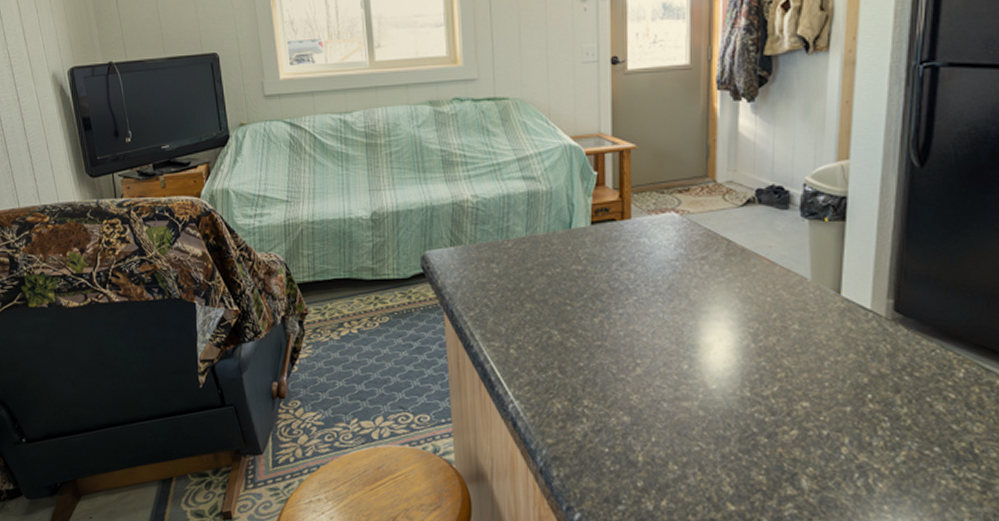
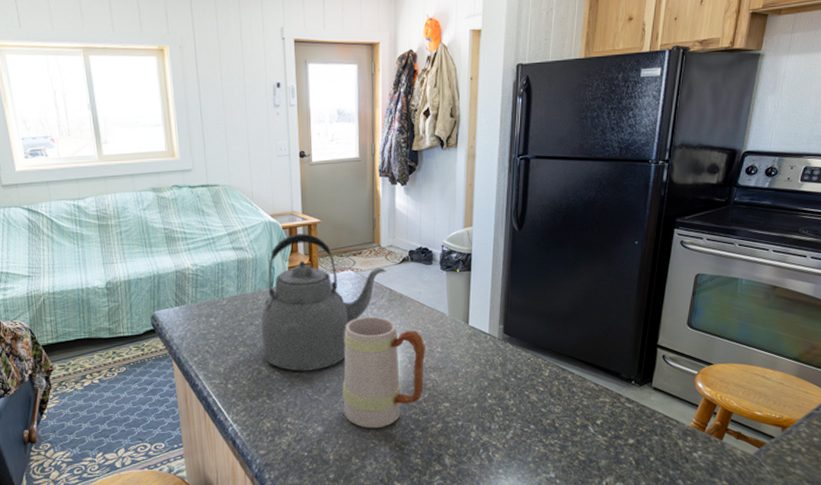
kettle: none [554,161,725,341] -> present [260,233,387,371]
mug: none [658,274,776,427] -> present [342,316,425,429]

